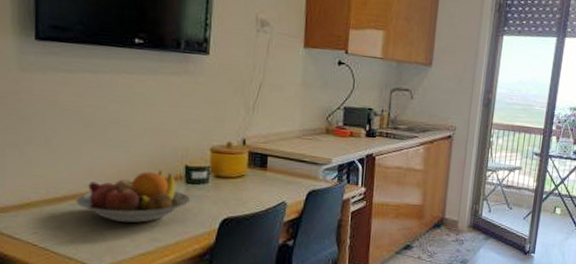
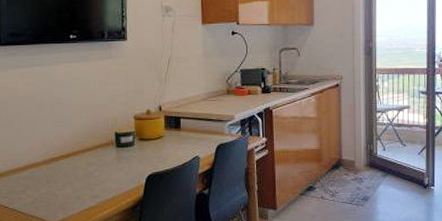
fruit bowl: present [75,170,191,223] -> none [34,138,122,184]

